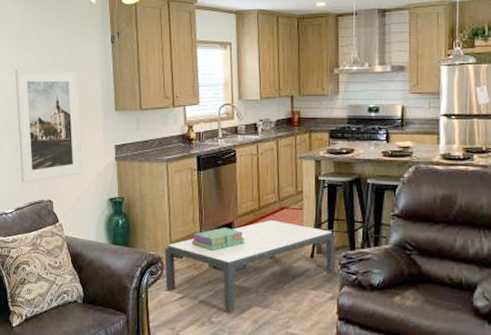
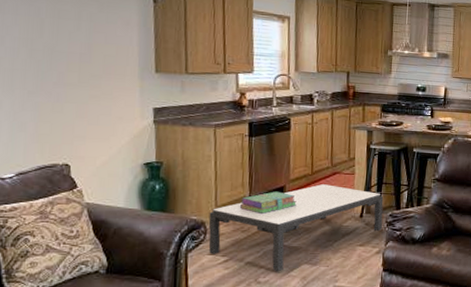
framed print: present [15,69,83,183] -> none [22,17,112,145]

